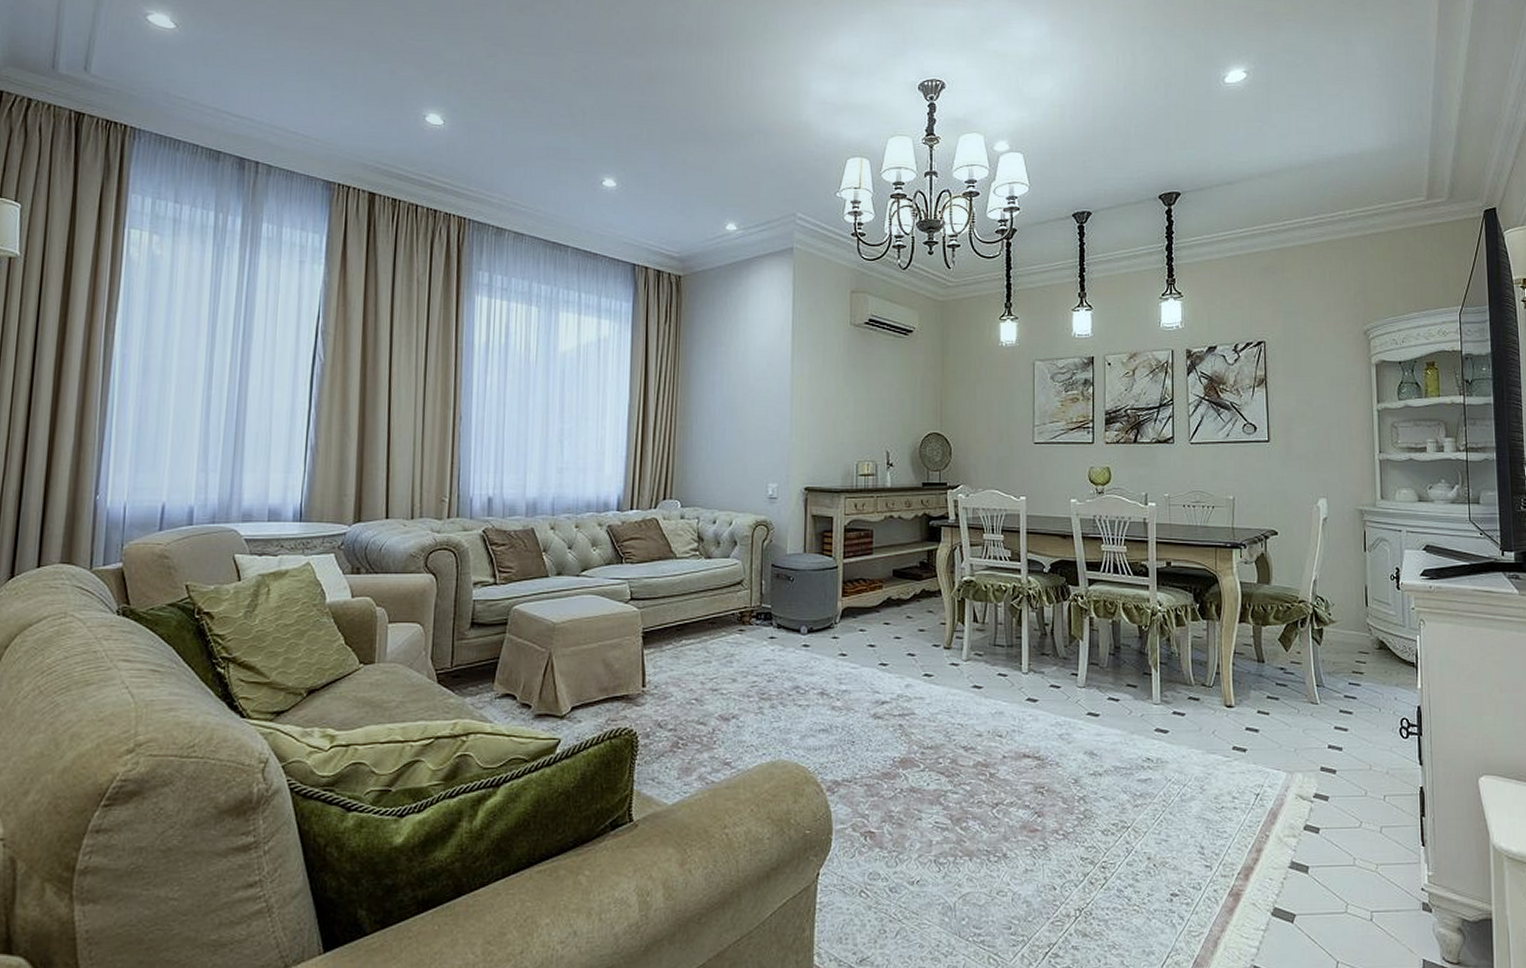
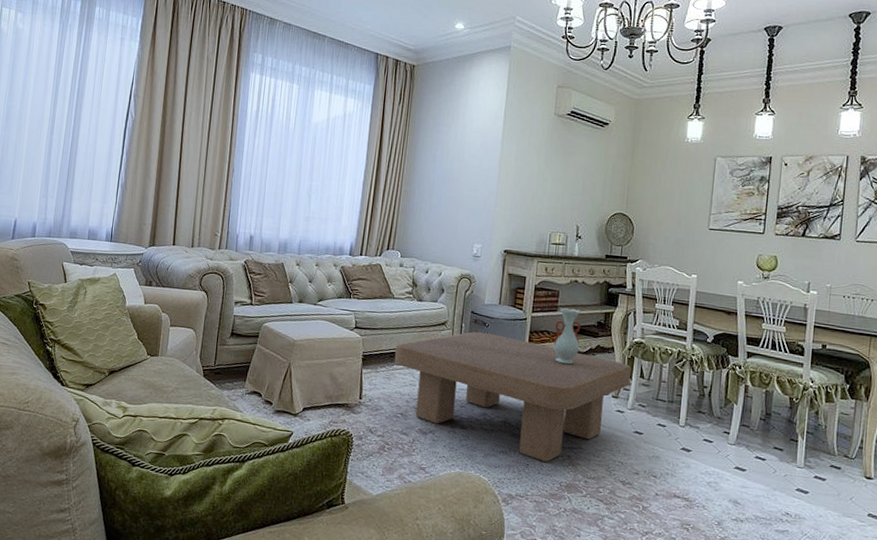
coffee table: none [682,588,962,735] -> present [394,331,631,462]
vase: none [871,548,901,617] -> present [553,307,581,366]

